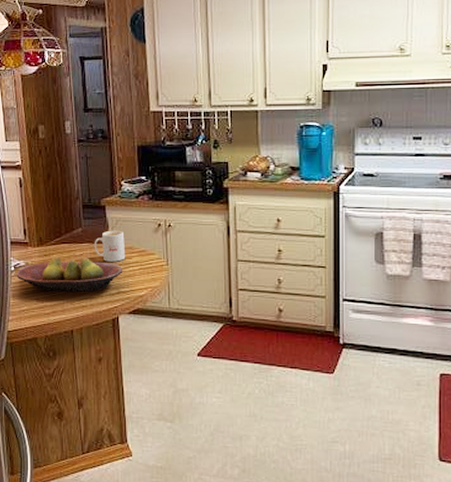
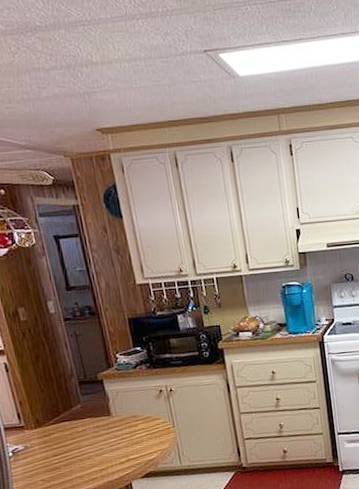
fruit bowl: present [16,256,123,292] -> none [15,432,130,471]
mug: present [94,230,126,262] -> none [96,401,131,433]

